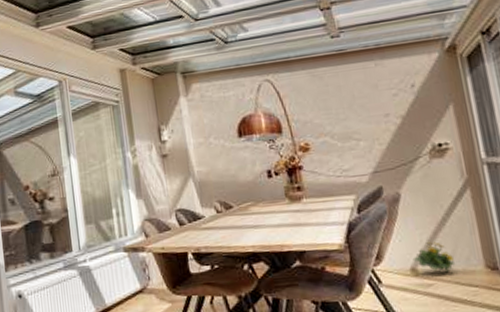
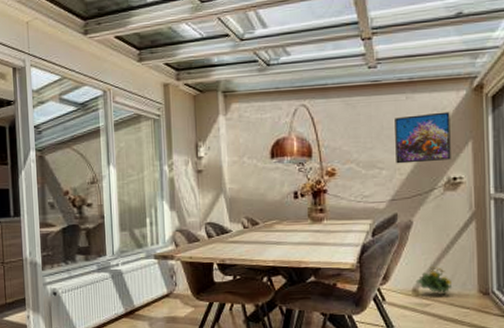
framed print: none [366,75,433,134] -> present [395,111,451,164]

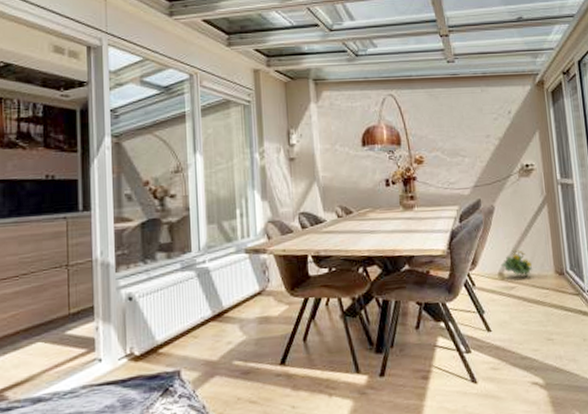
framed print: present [395,111,451,164] -> none [473,104,523,152]

